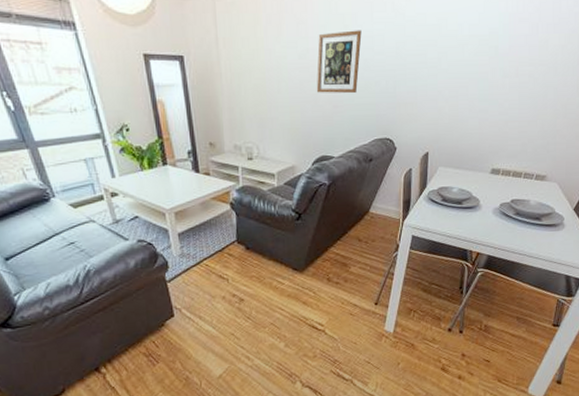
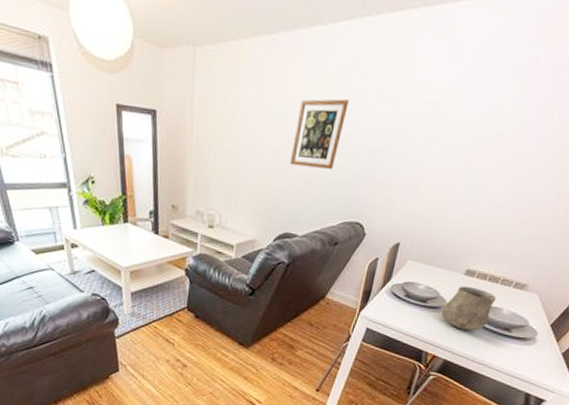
ceramic cup: none [476,184,522,225] -> present [441,286,496,331]

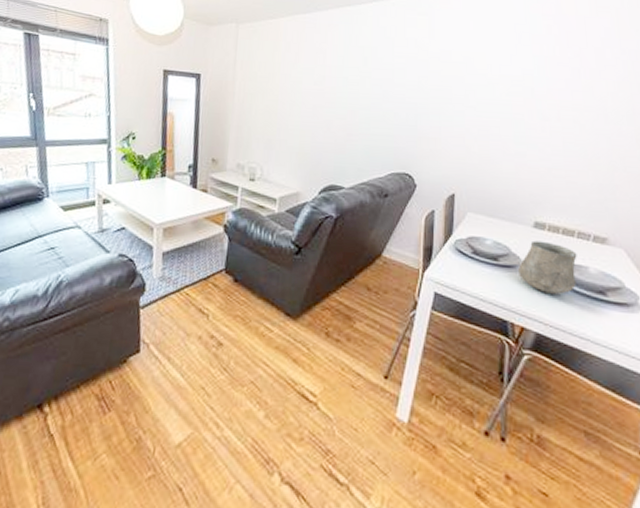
wall art: present [289,99,349,170] -> none [330,62,382,124]

